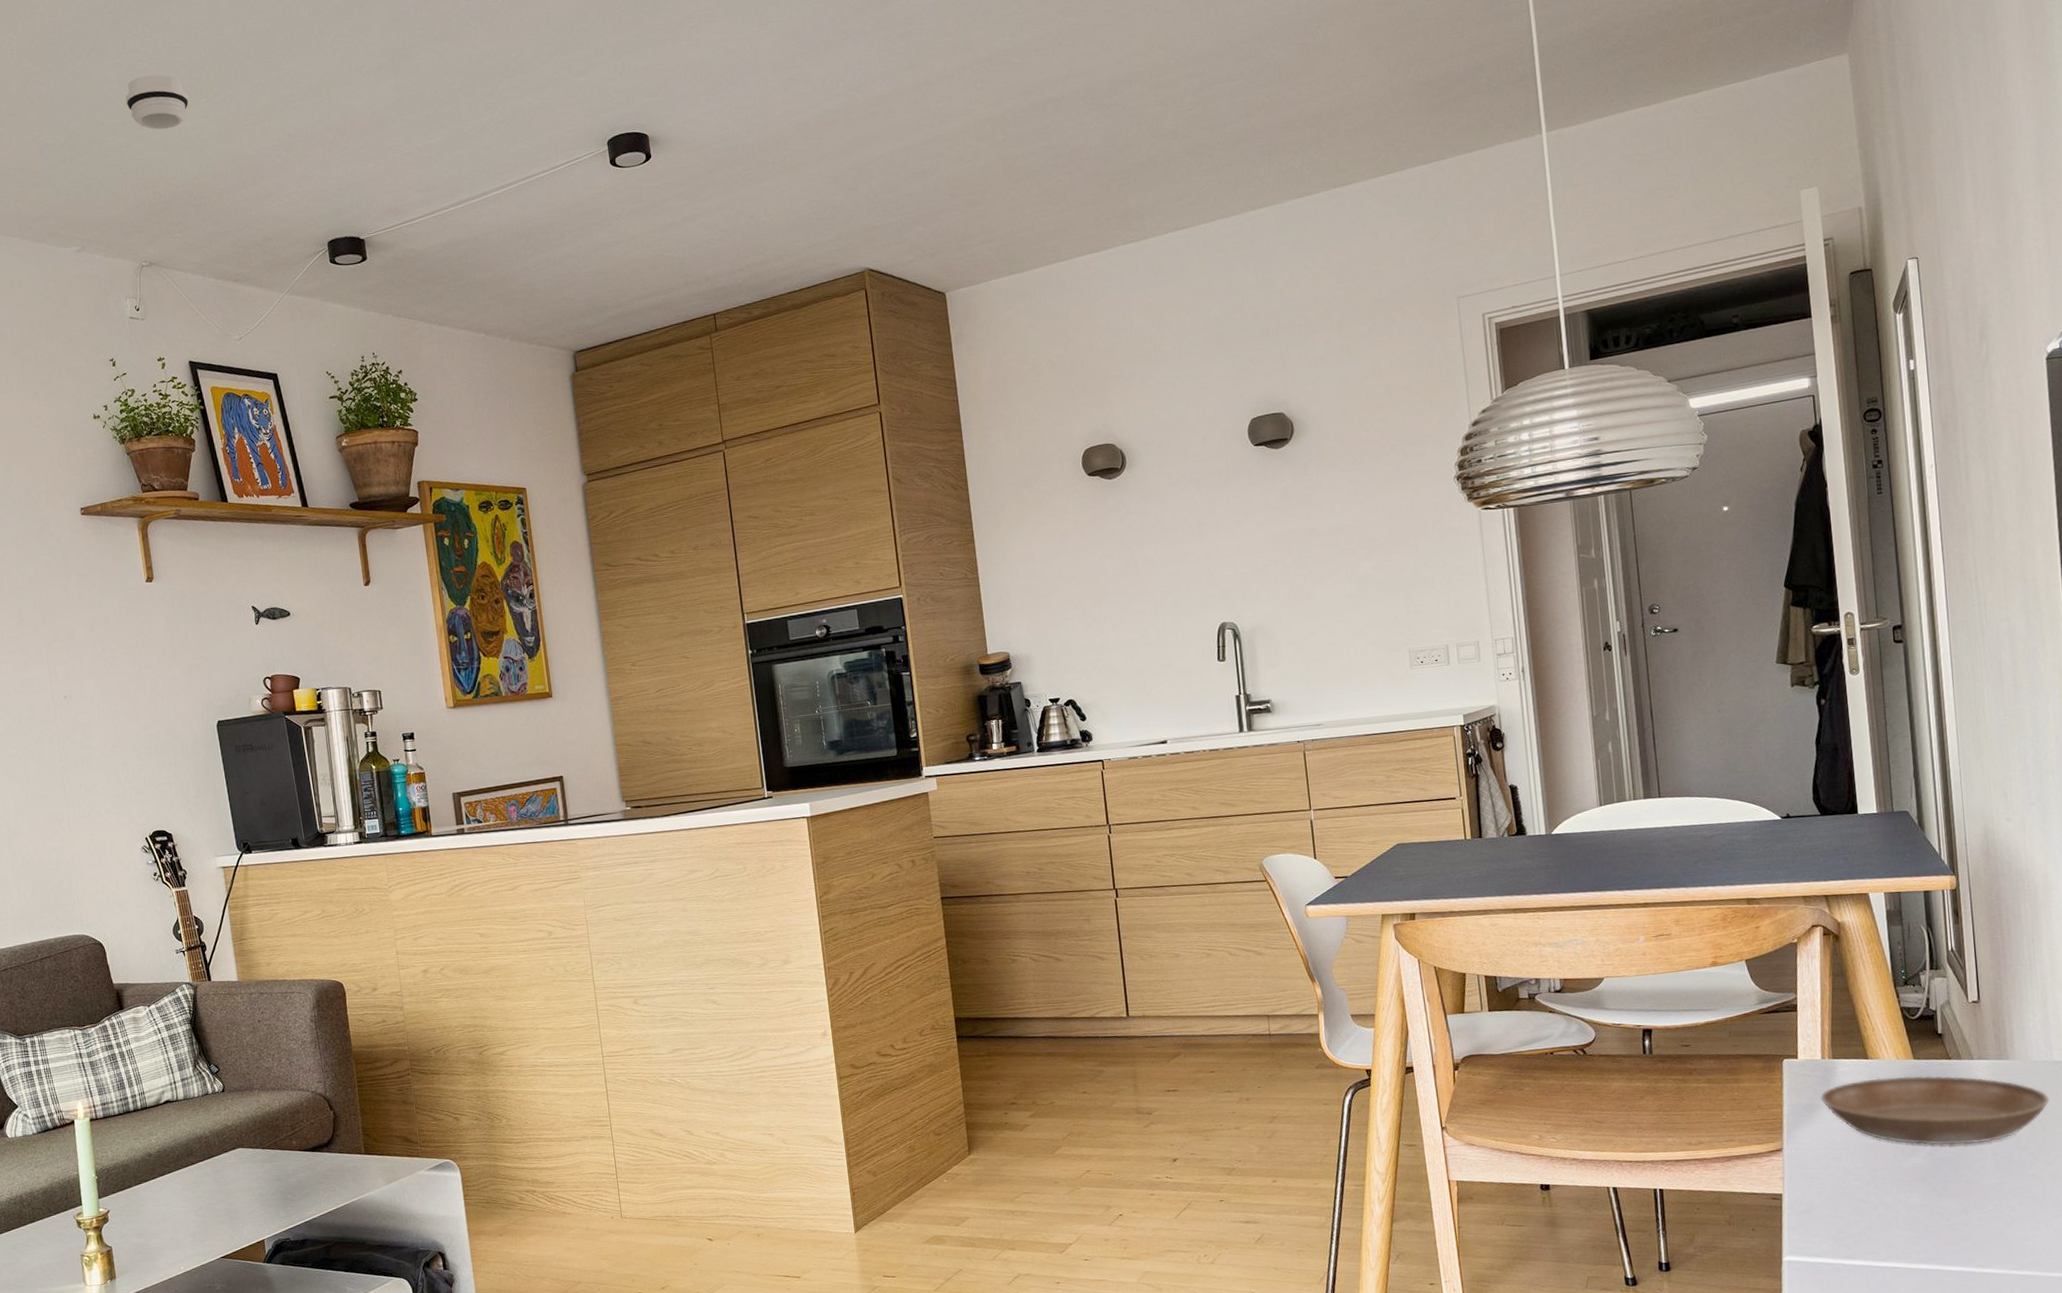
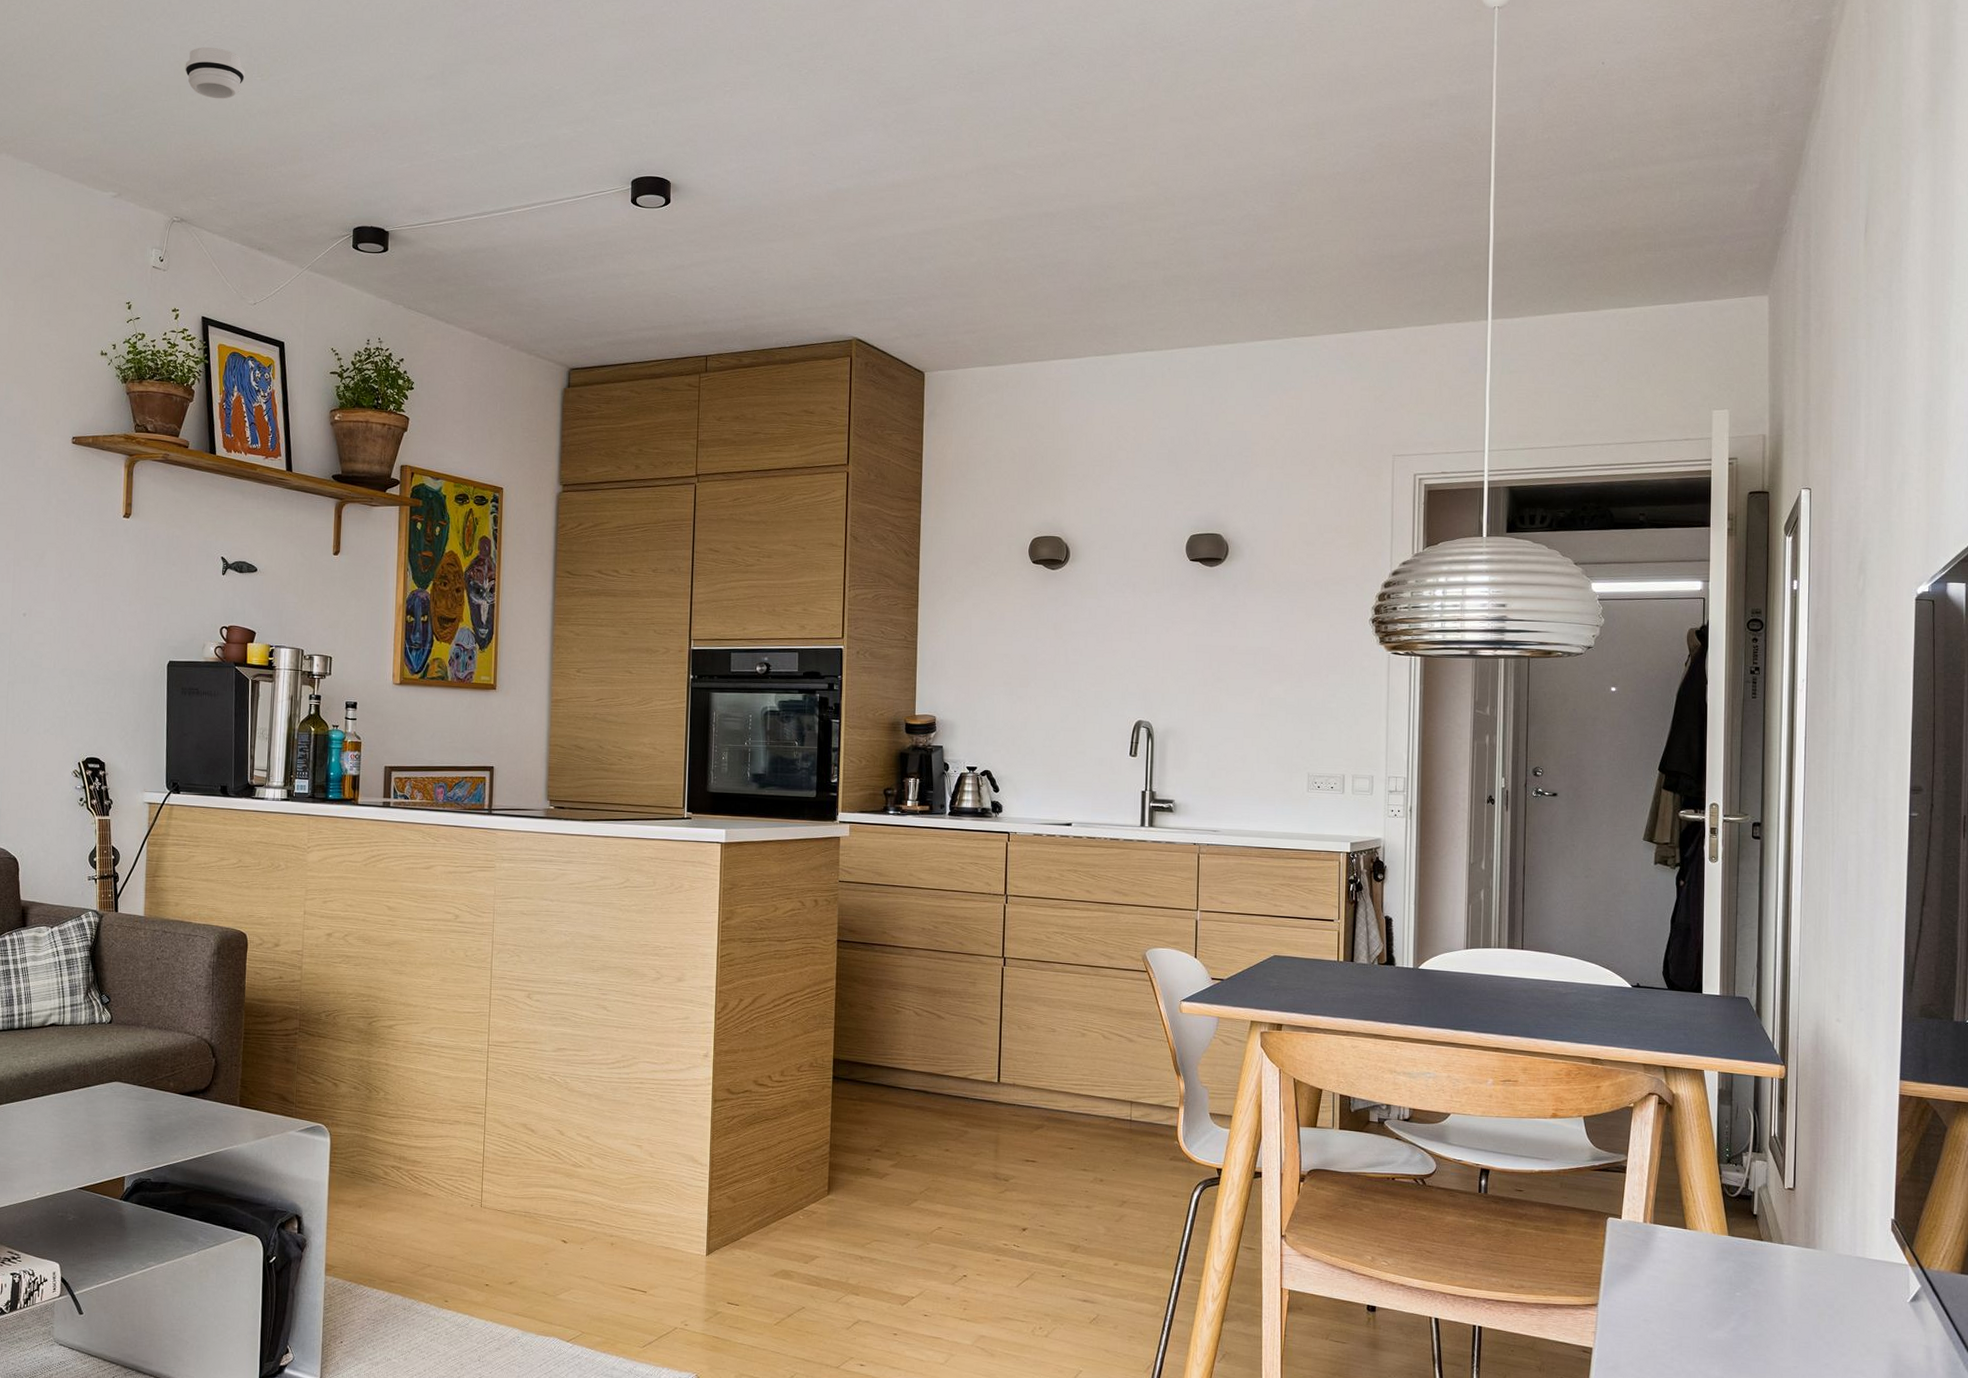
saucer: present [1820,1075,2050,1145] -> none [1638,1248,1849,1326]

